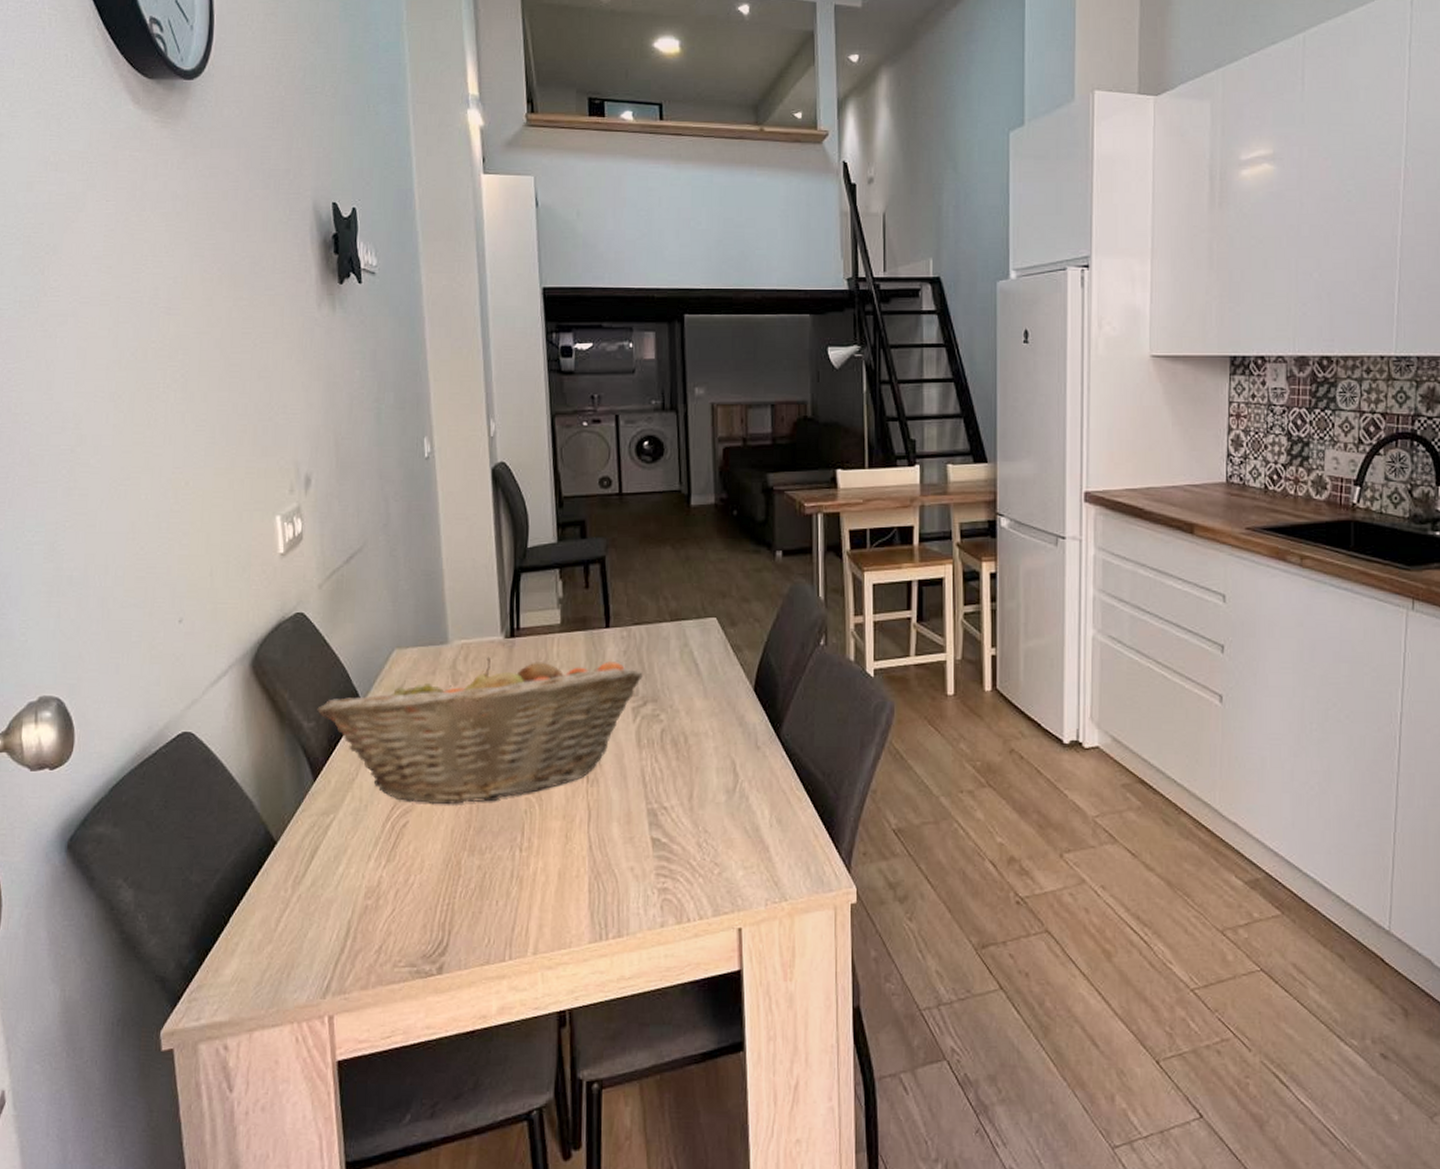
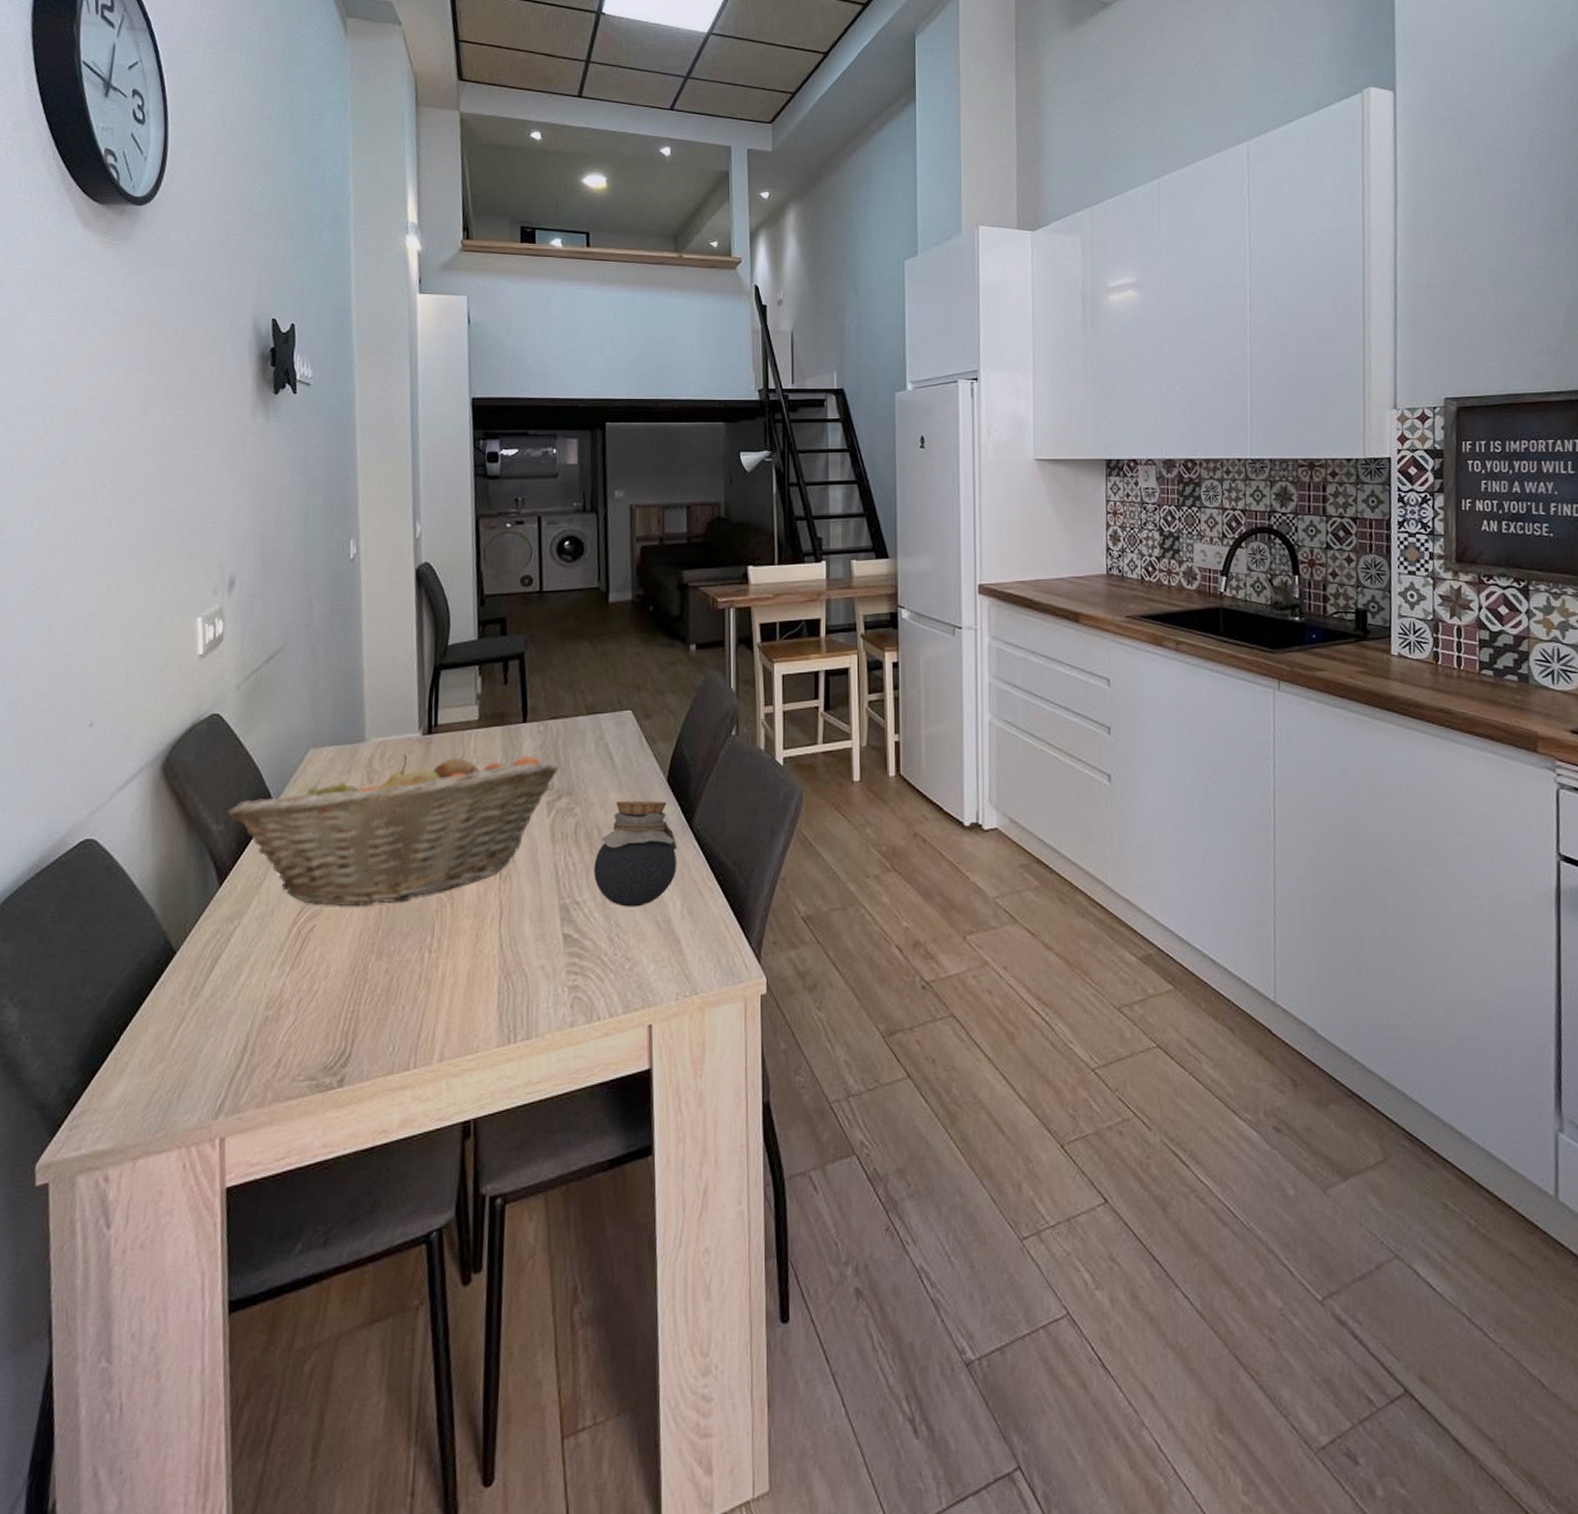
jar: none [681,708,765,814] -> present [593,800,678,907]

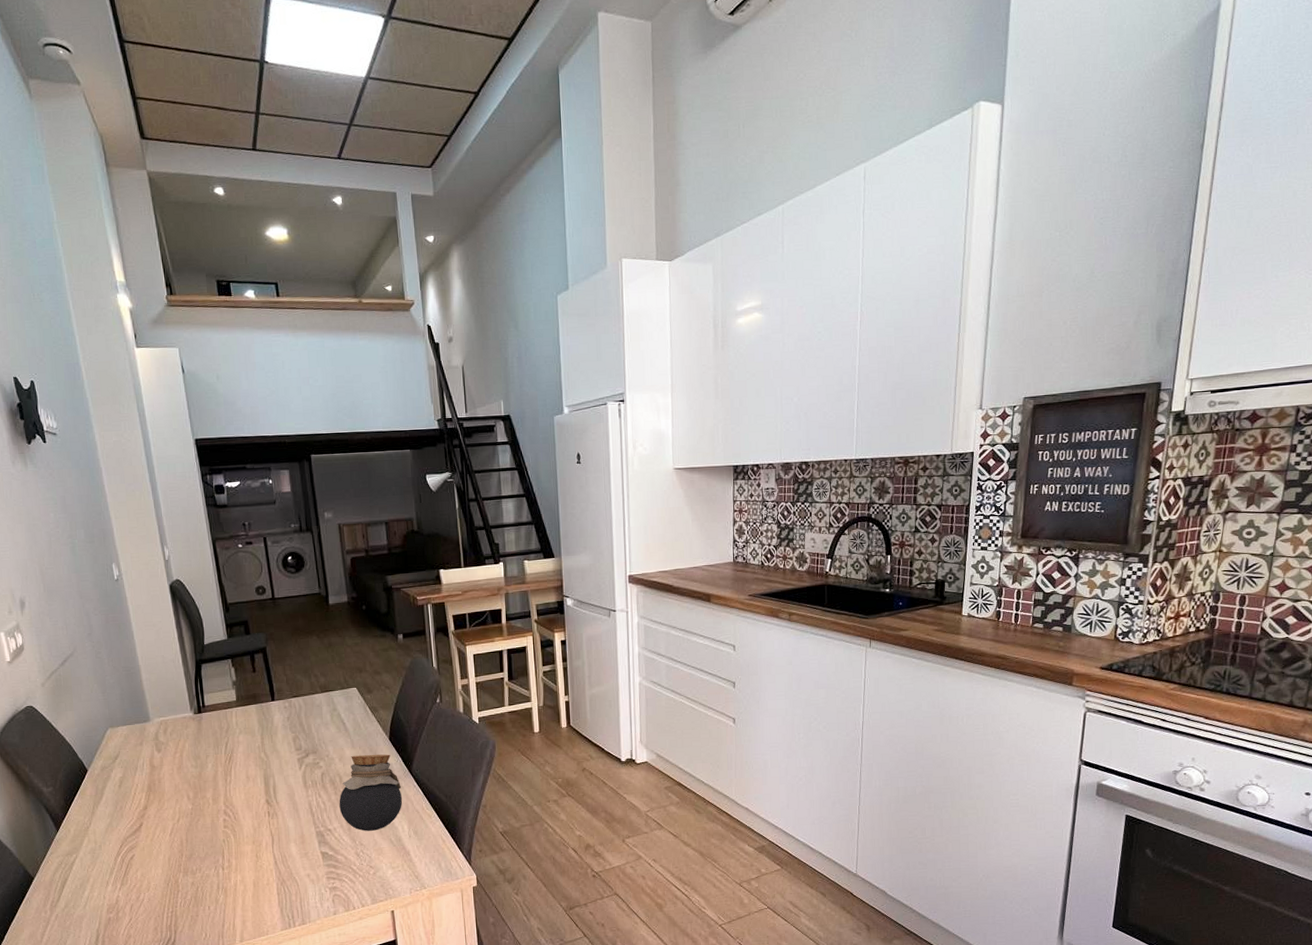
fruit basket: present [227,754,560,907] -> none [52,726,305,841]

